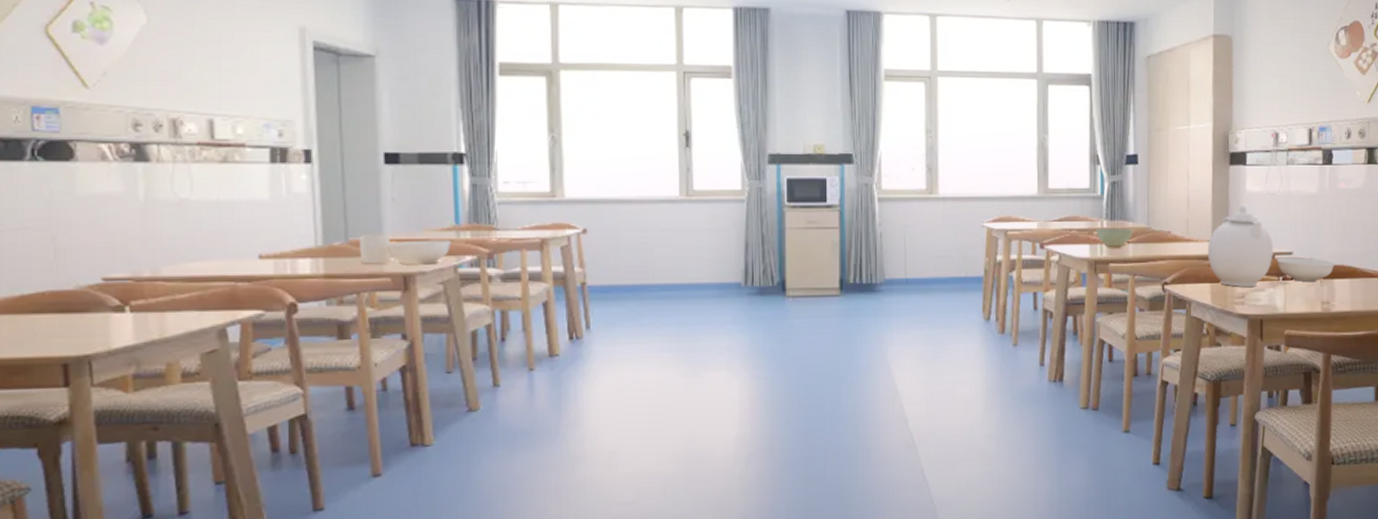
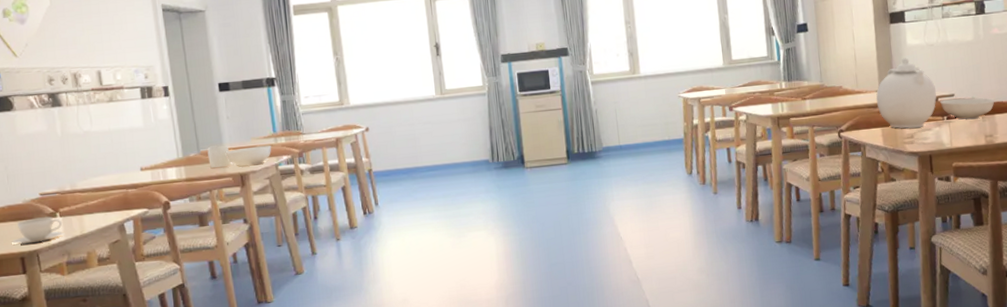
teacup: none [51,310,133,346] -> present [12,216,64,245]
bowl: present [1095,228,1134,249] -> none [775,87,809,106]

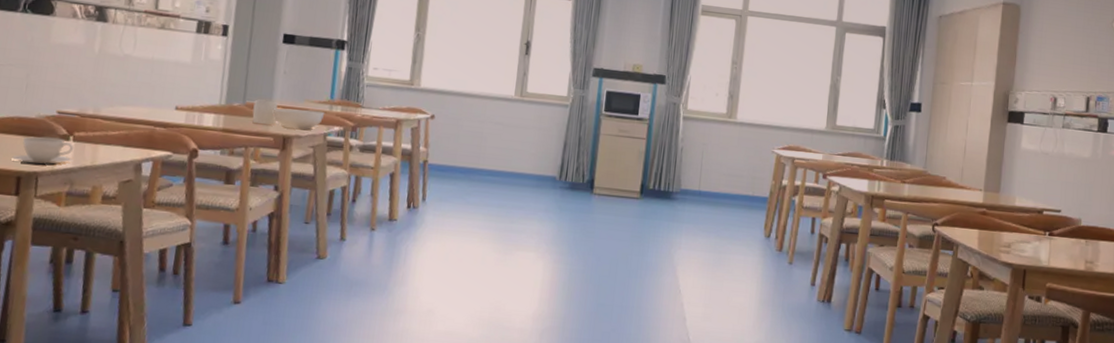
teapot: present [876,58,937,129] -> none [978,161,1043,238]
bowl: present [940,97,996,120] -> none [1044,214,1103,241]

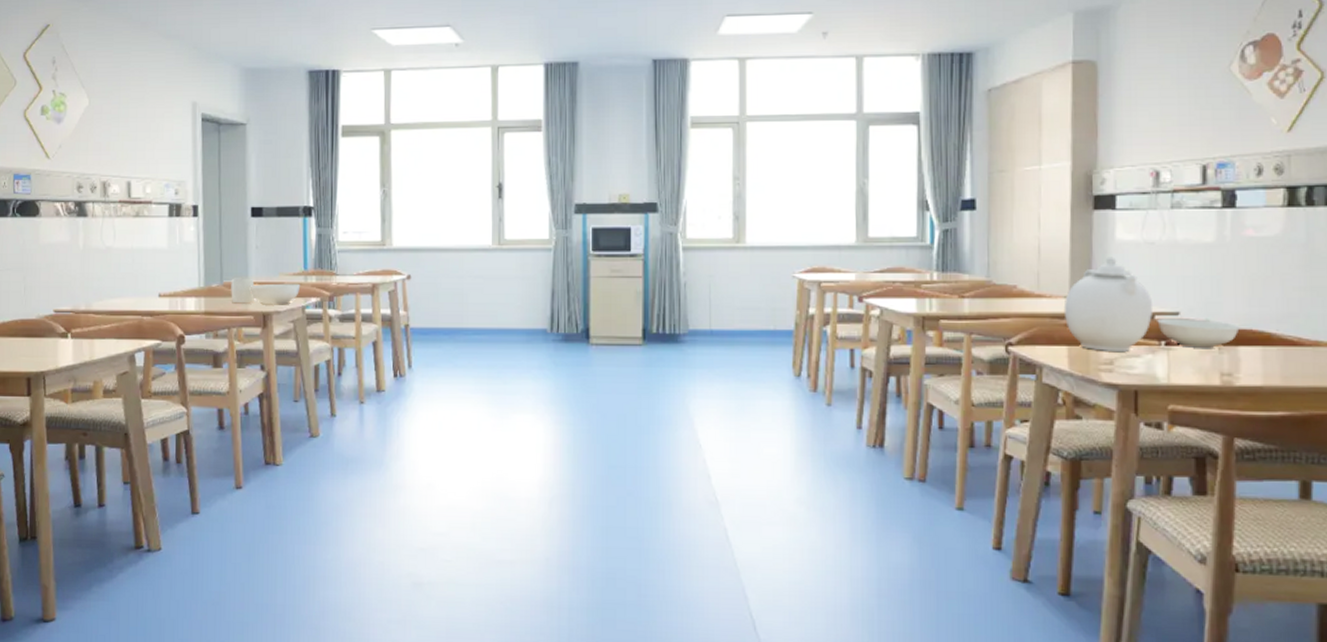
teacup: present [12,136,73,165] -> none [20,336,73,364]
teapot: none [978,161,1043,238] -> present [1063,257,1154,351]
bowl: none [1044,214,1103,241] -> present [1157,318,1241,349]

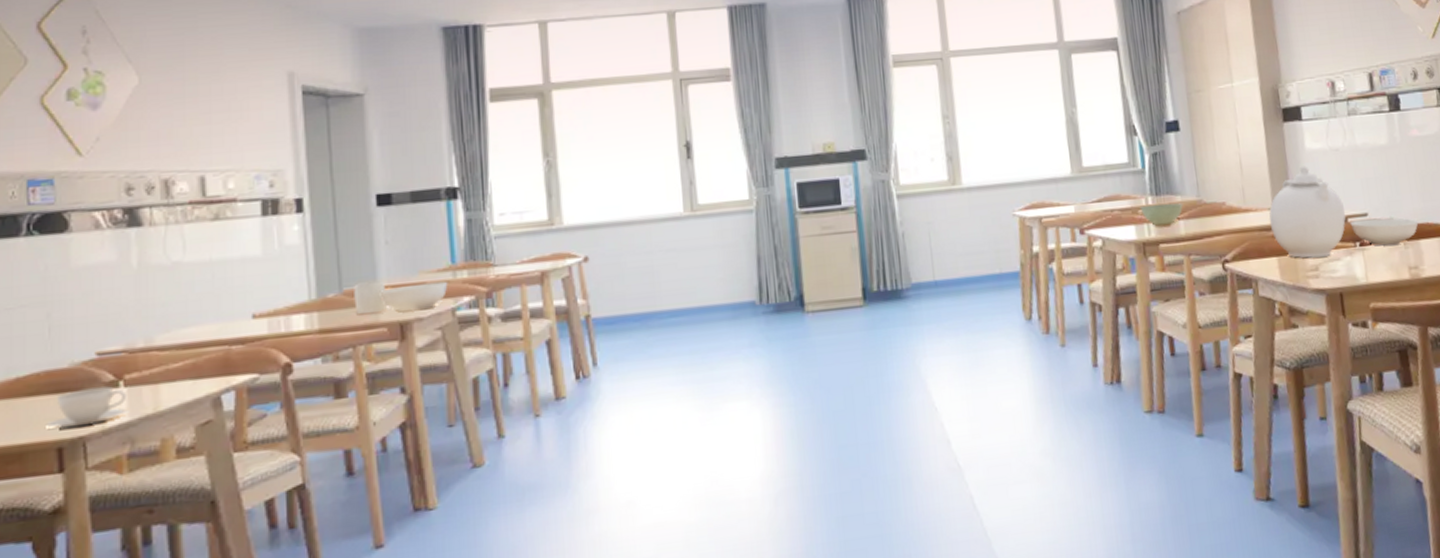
teacup: none [20,336,73,364] -> present [46,386,128,429]
bowl: none [923,280,970,304] -> present [1139,203,1183,229]

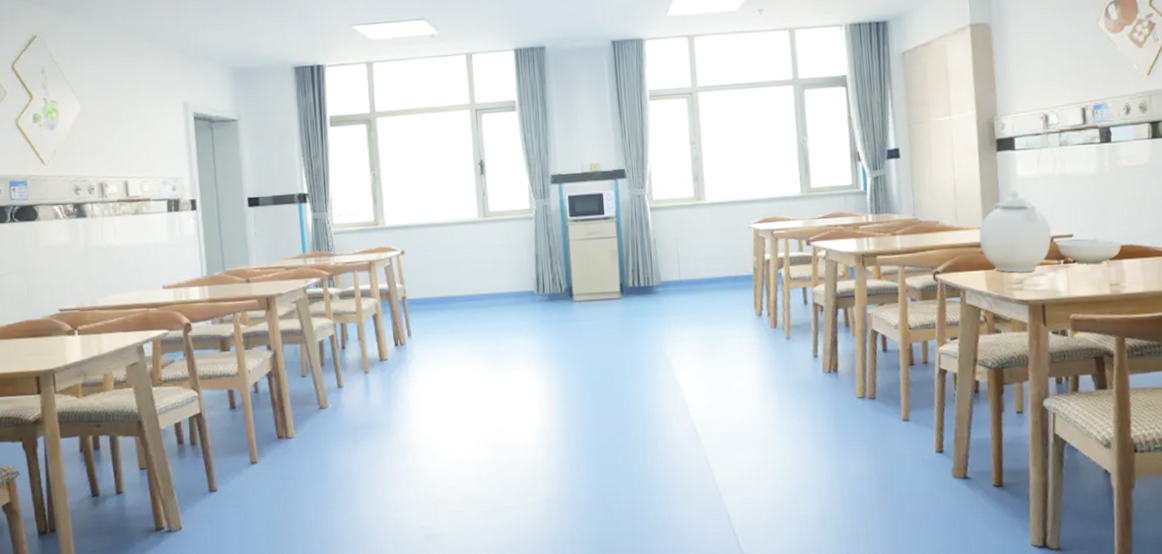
teacup: present [46,386,128,429] -> none [28,334,81,363]
mug: present [354,281,387,317] -> none [233,264,257,291]
bowl: present [379,281,448,313] -> none [251,266,301,289]
bowl: present [1139,203,1183,229] -> none [860,221,900,242]

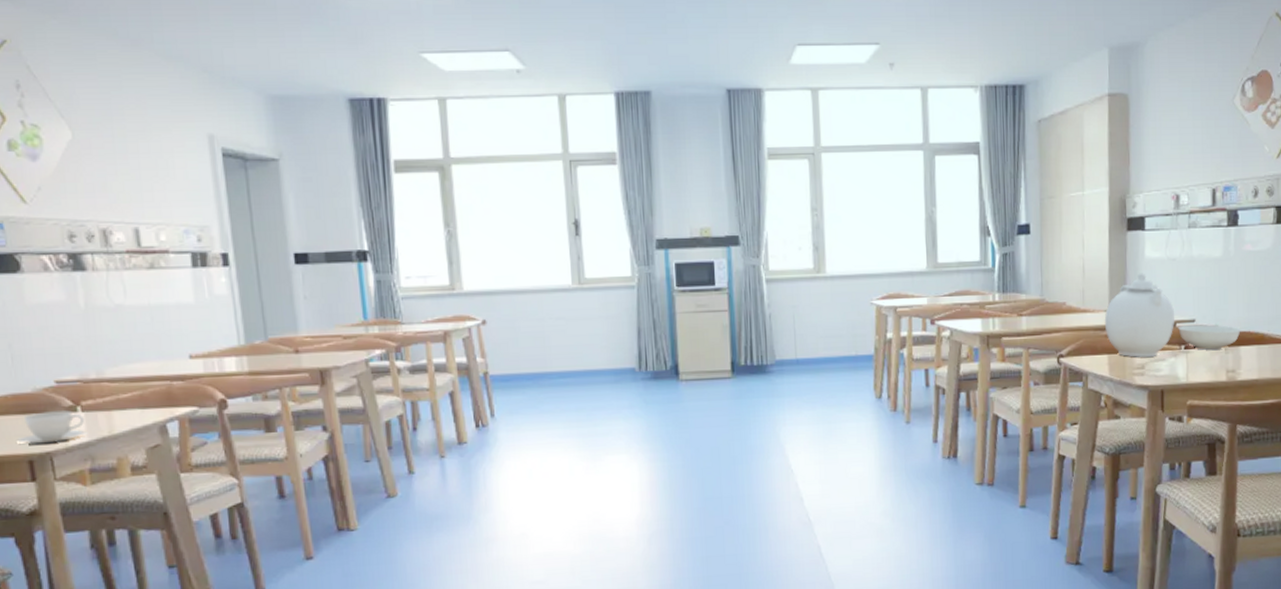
teacup: none [28,334,81,363] -> present [17,410,86,445]

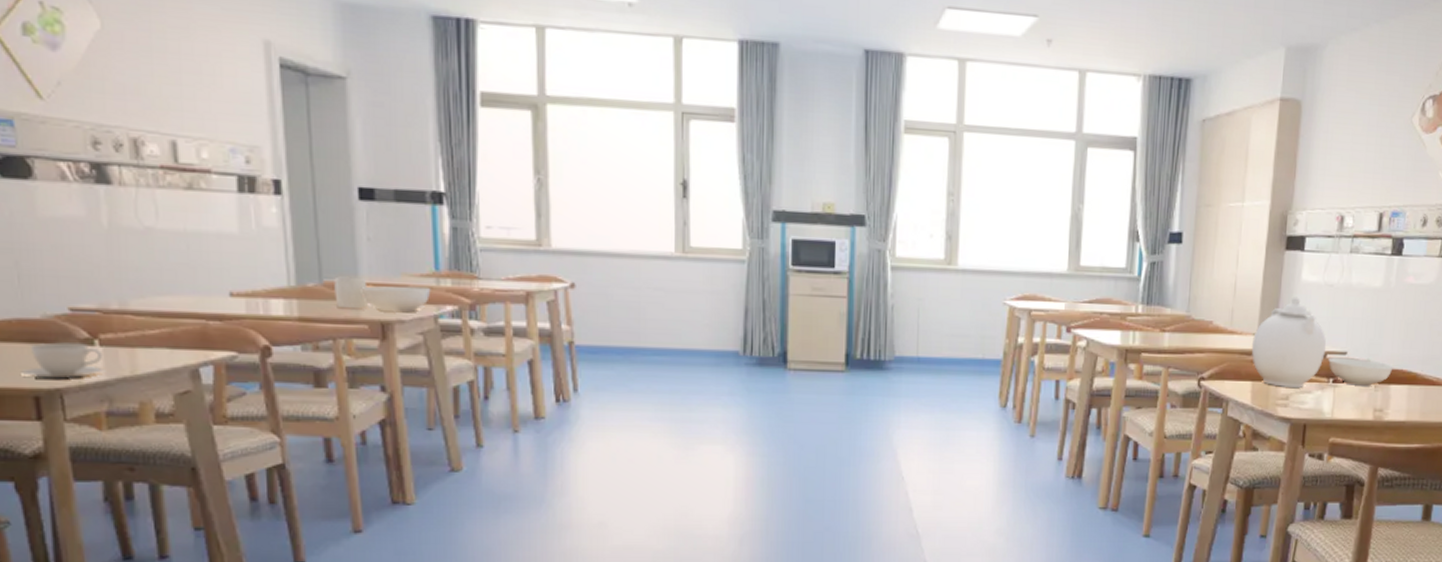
mug: none [277,332,308,362] -> present [334,276,368,311]
bowl: none [301,335,362,361] -> present [361,285,431,313]

